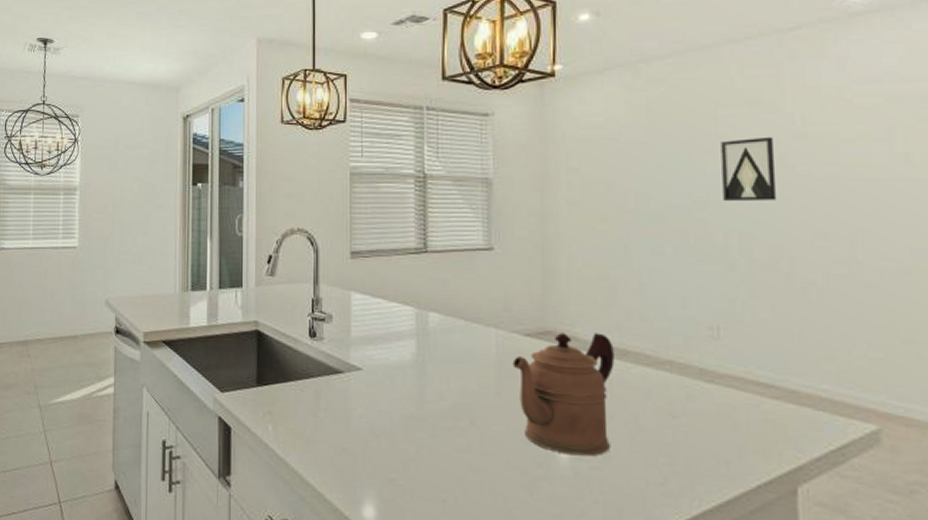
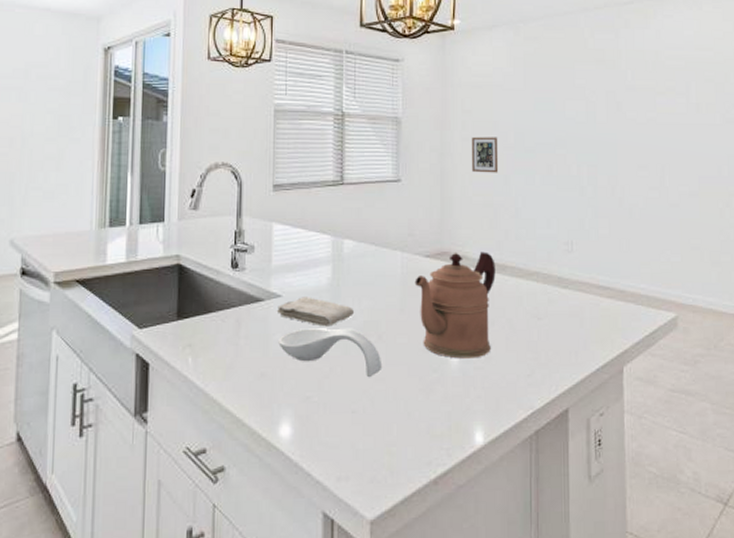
washcloth: none [356,371,442,406] -> present [276,297,354,327]
spoon rest: none [360,405,476,466] -> present [278,328,383,378]
picture frame: none [580,199,616,242] -> present [472,136,499,173]
wall art: present [721,136,777,201] -> none [577,88,614,139]

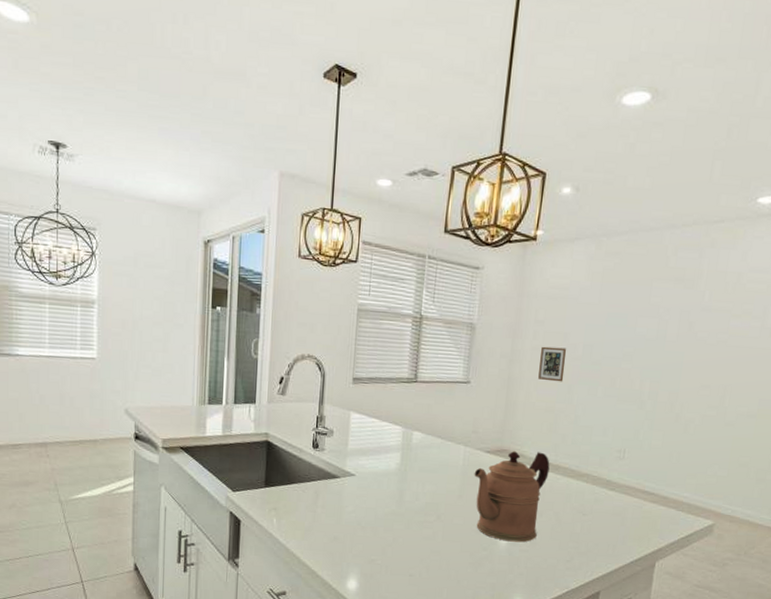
washcloth: present [276,297,354,327] -> none [350,477,418,505]
spoon rest: present [278,328,383,378] -> none [350,504,439,550]

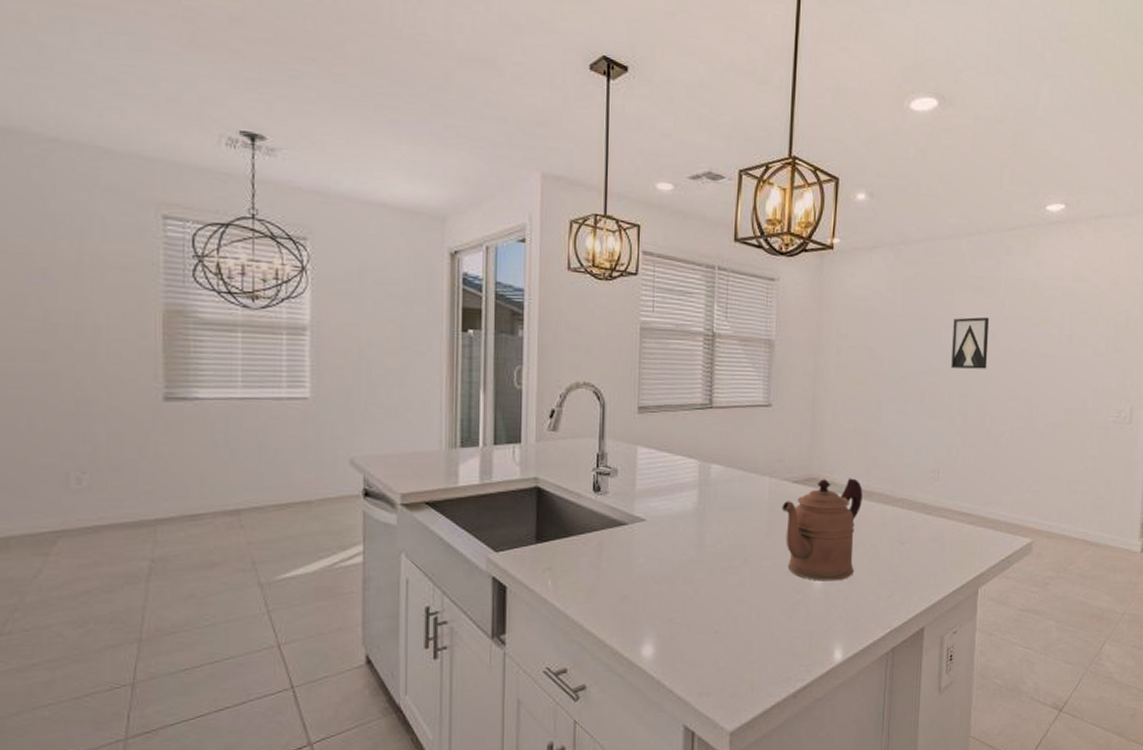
picture frame: present [538,346,567,382] -> none [844,362,873,400]
wall art: none [645,307,687,358] -> present [951,317,989,369]

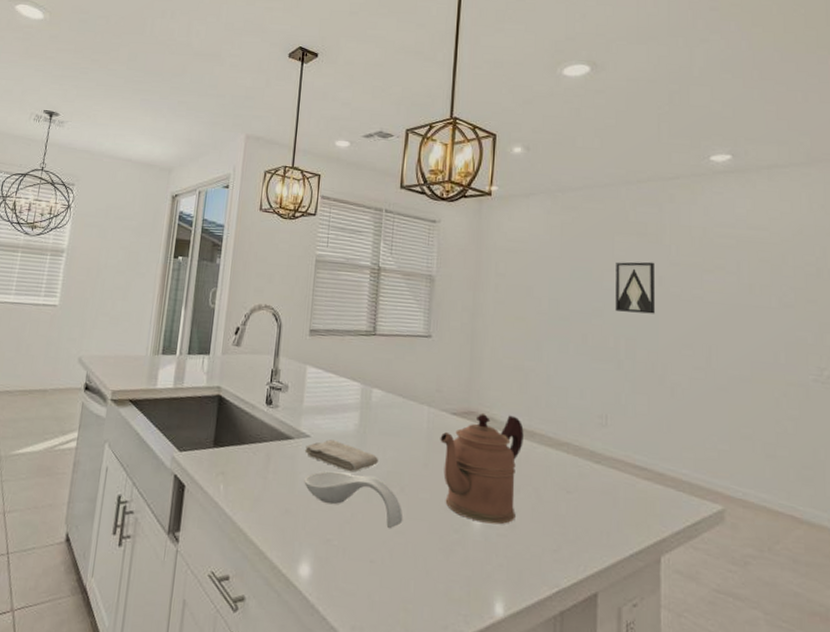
washcloth: none [640,521,719,551] -> present [304,439,378,472]
spoon rest: none [642,552,747,600] -> present [304,471,403,530]

